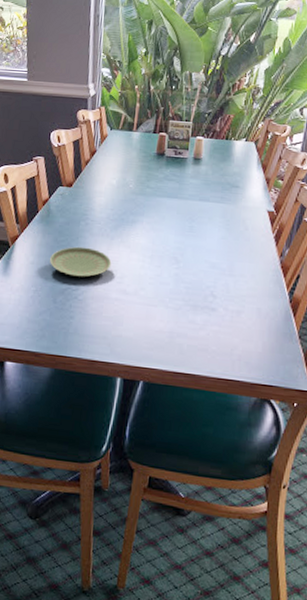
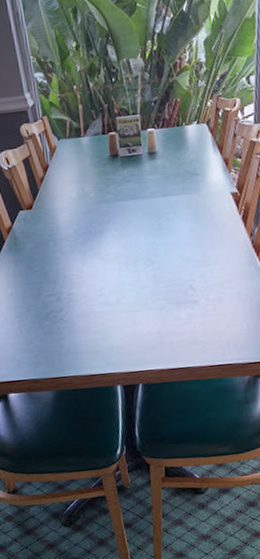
plate: present [50,246,112,278] -> none [27,267,89,299]

